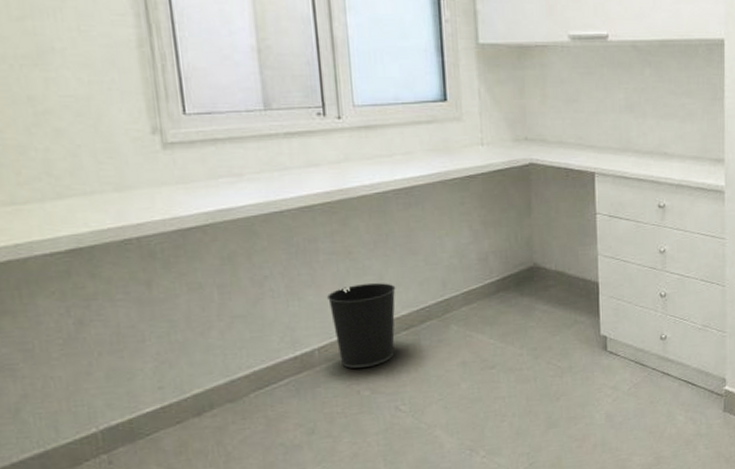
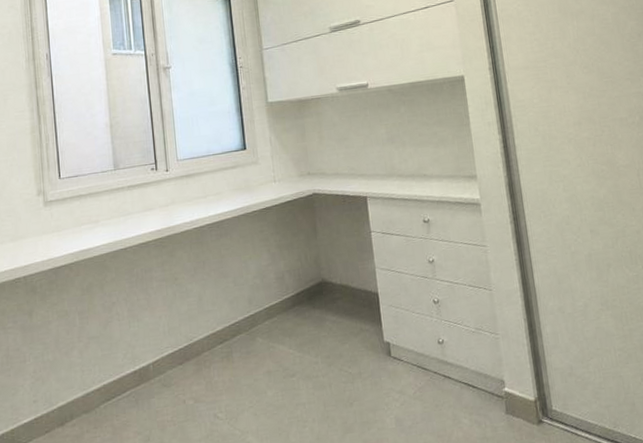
wastebasket: present [326,282,396,369] -> none [158,303,212,380]

